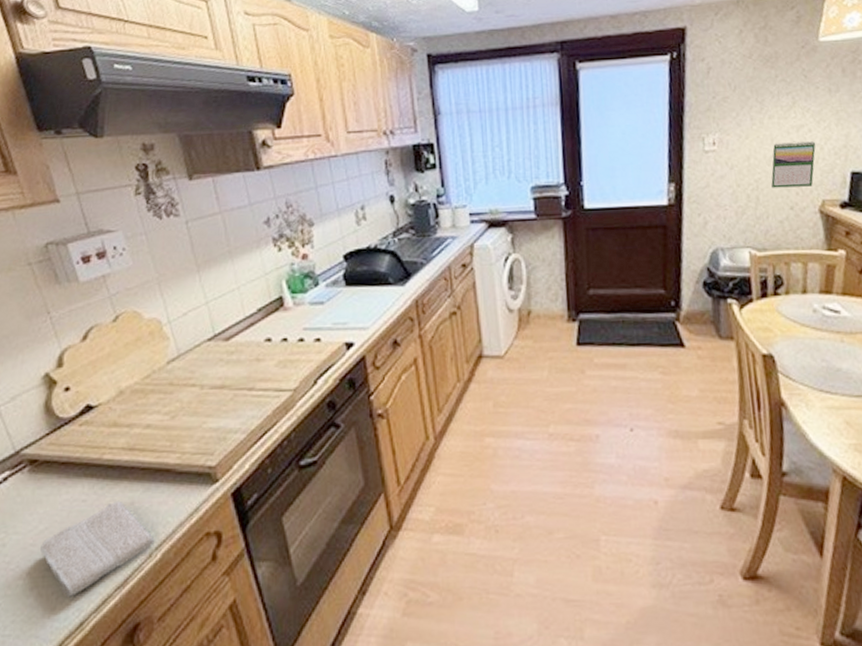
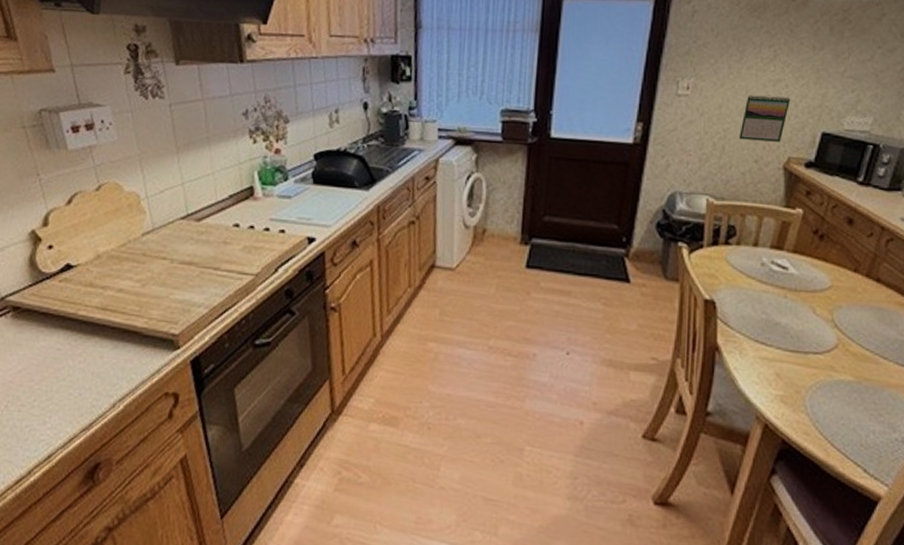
washcloth: present [40,502,155,597] -> none [18,354,119,432]

